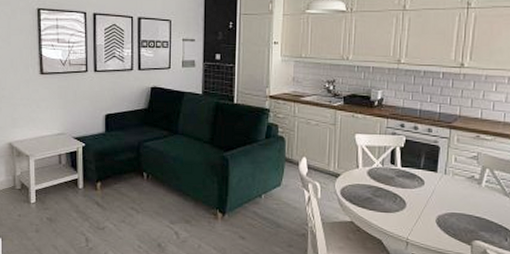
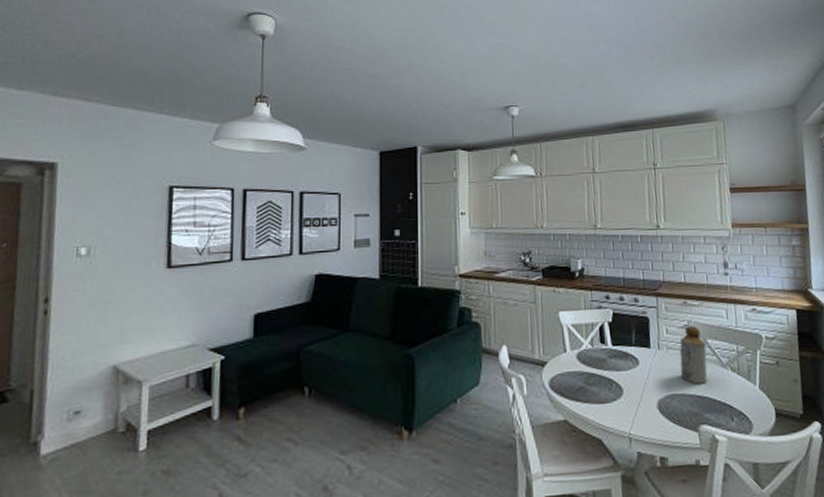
bottle: none [462,157,492,207] -> present [679,326,708,384]

